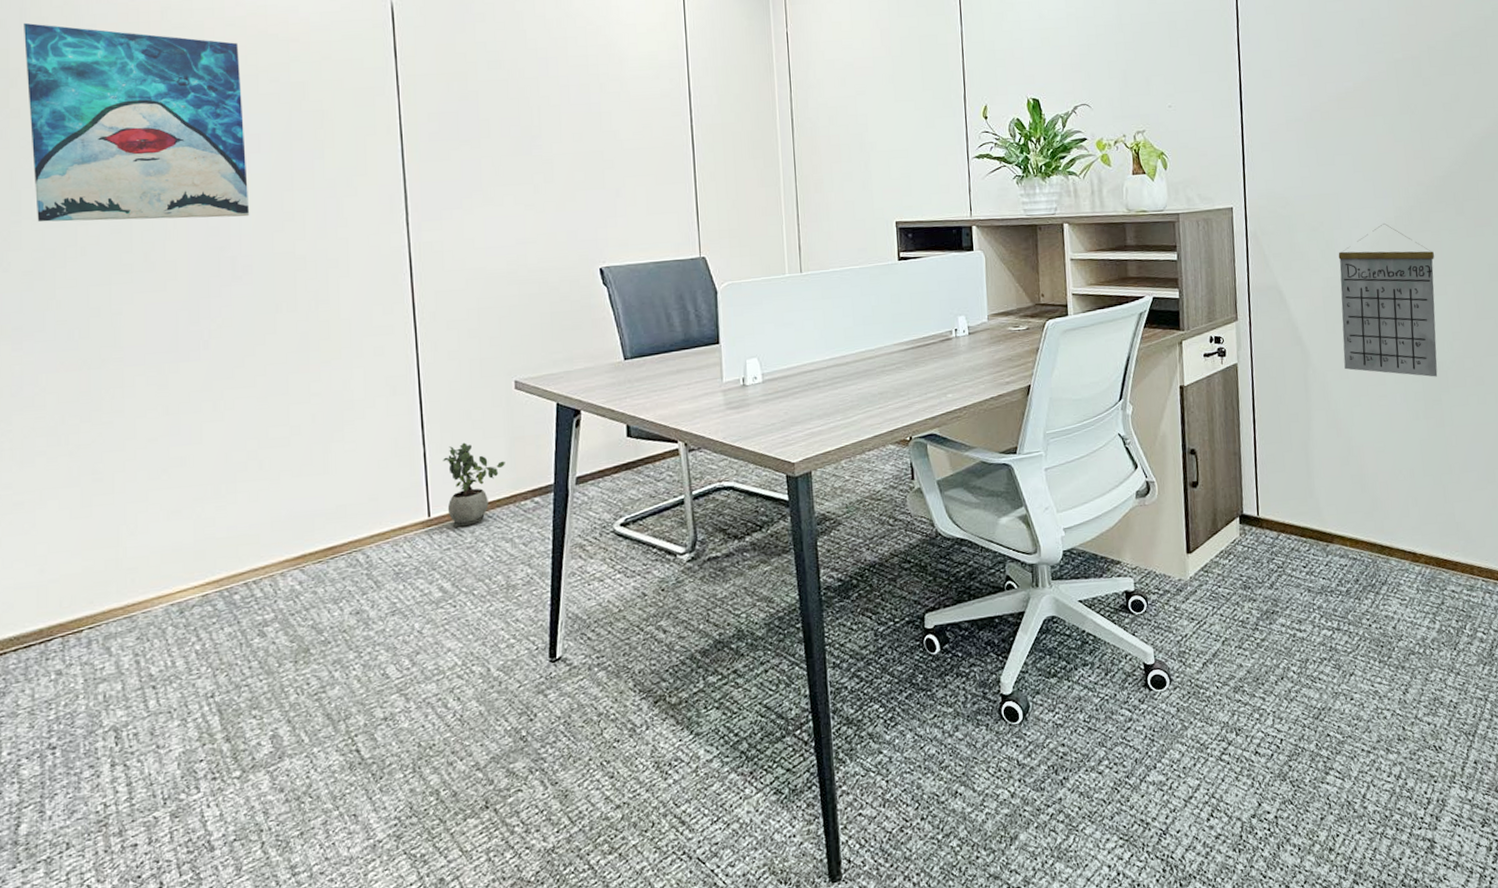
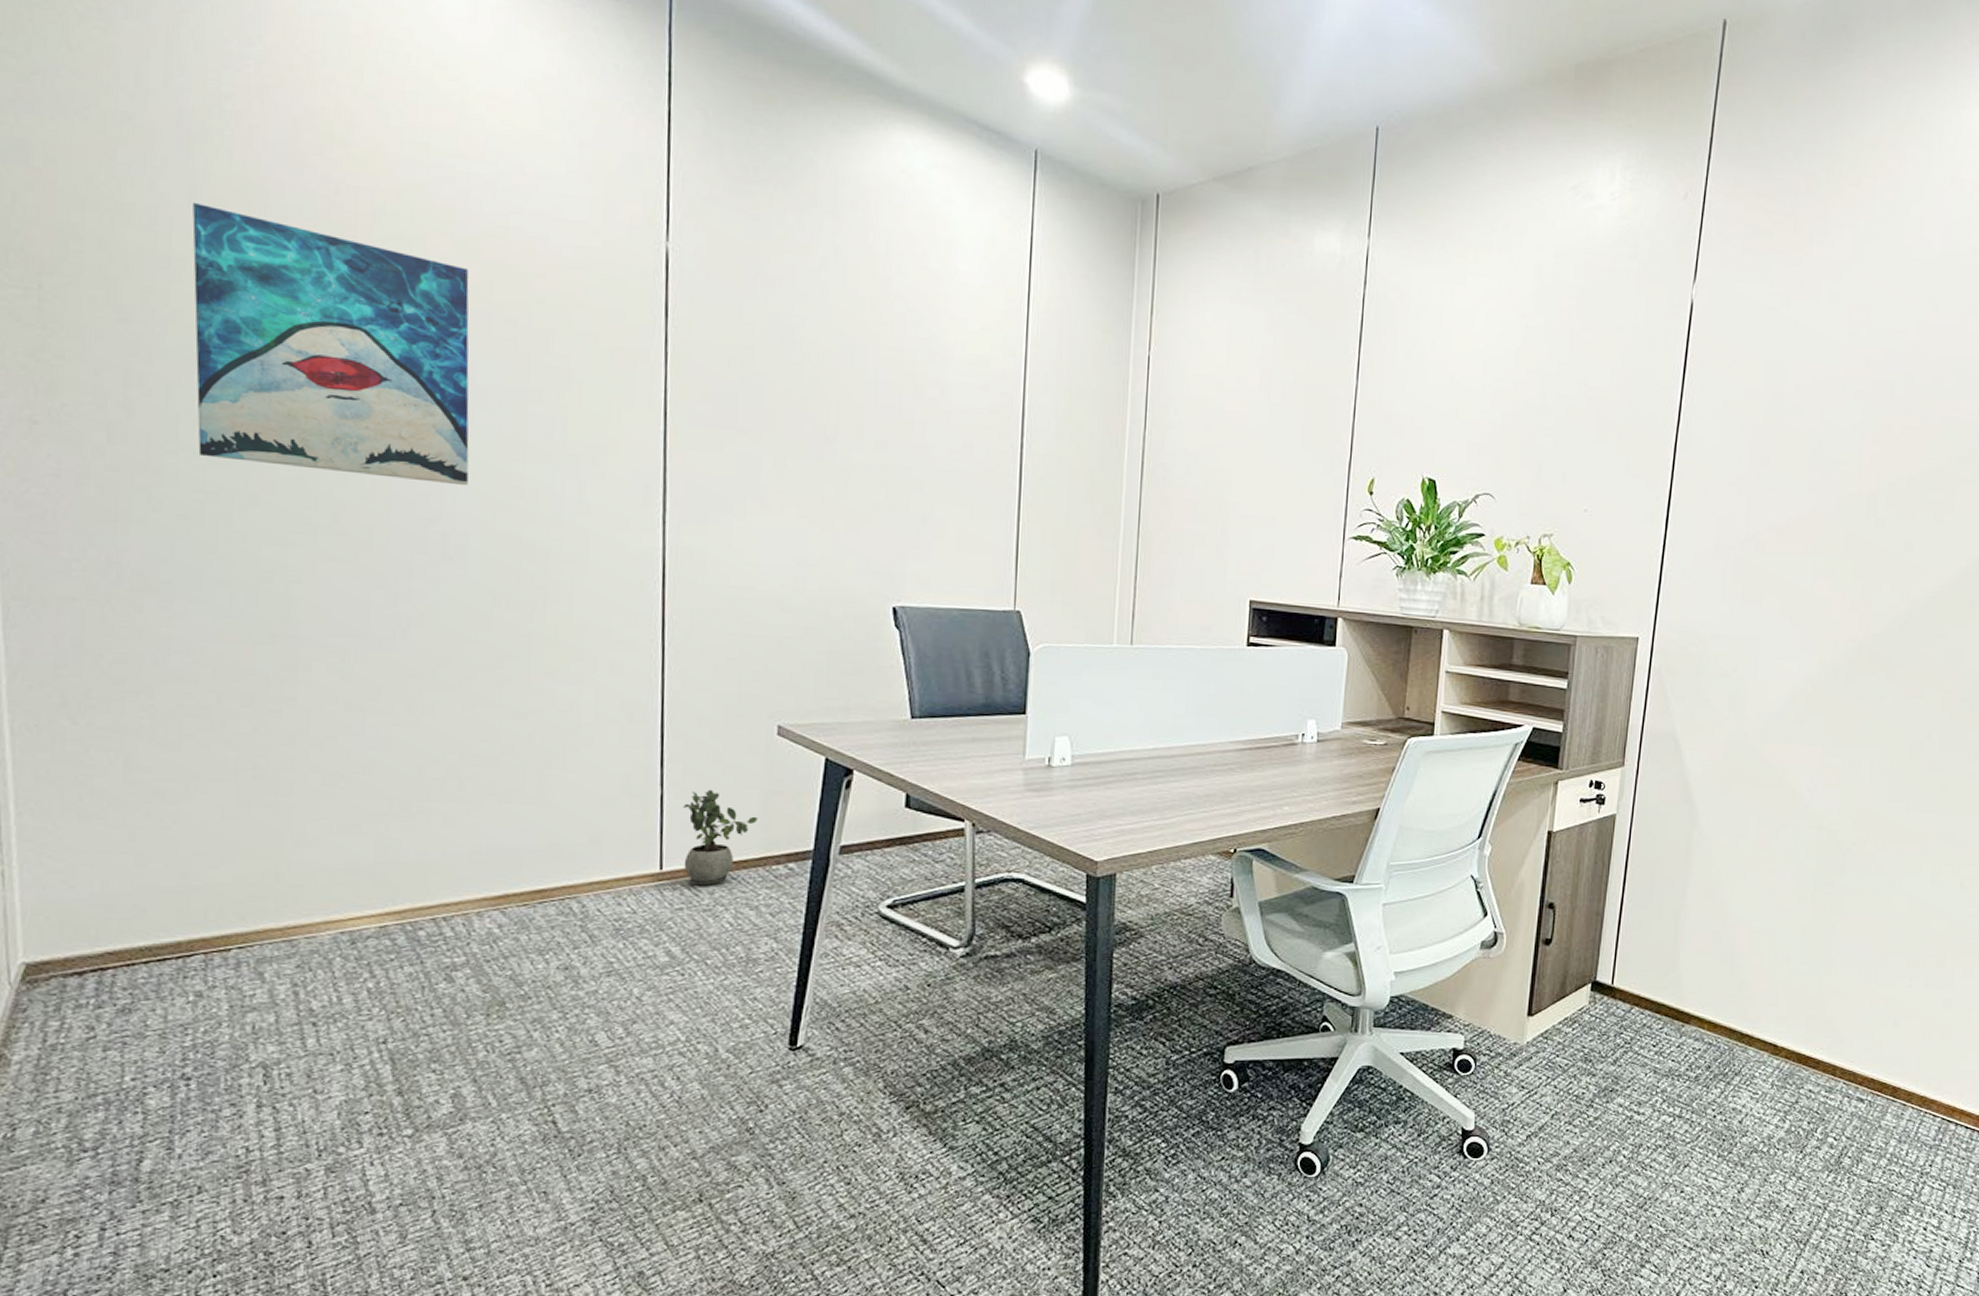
calendar: present [1338,224,1438,377] -> none [1734,679,1854,858]

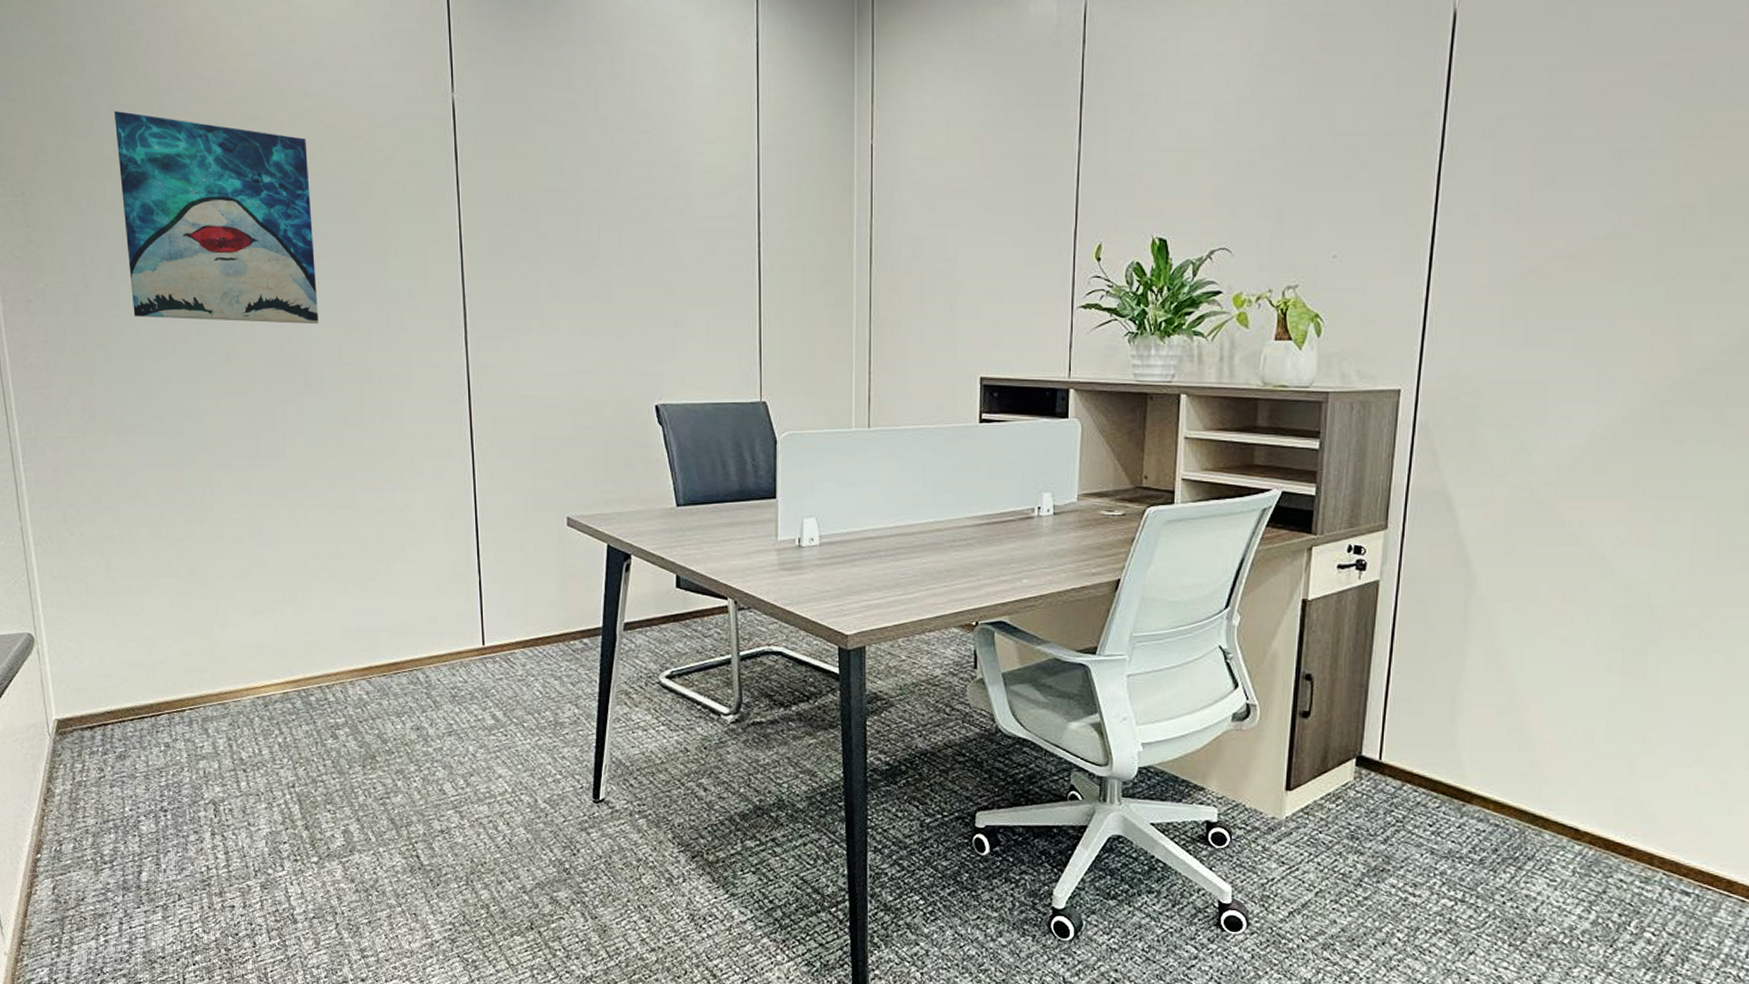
potted plant: present [683,789,758,886] -> none [497,575,556,659]

